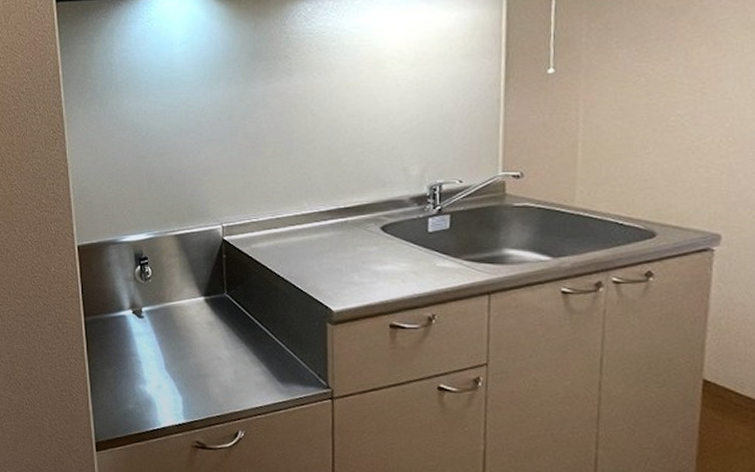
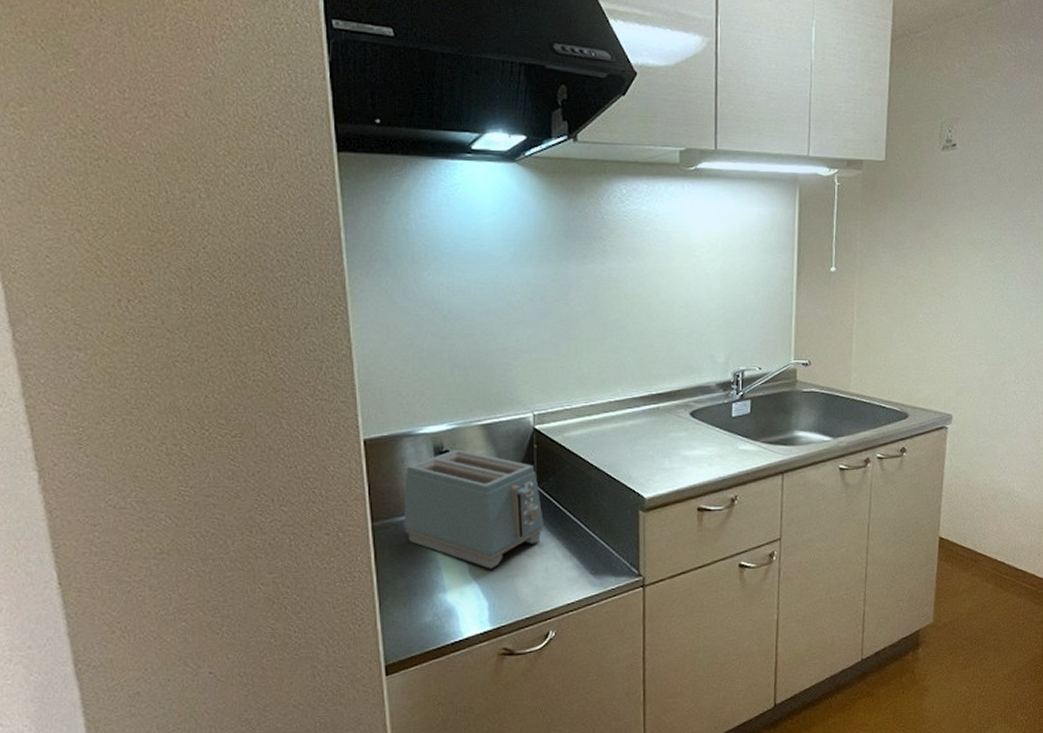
toaster: none [110,256,232,367] -> present [404,449,544,569]

